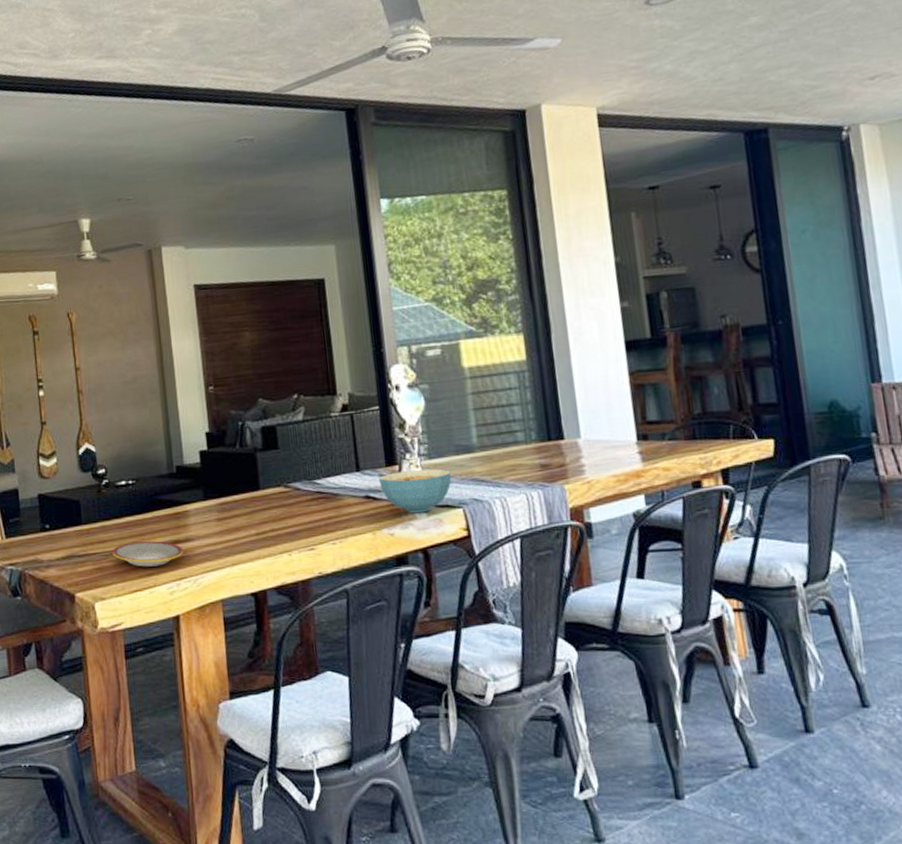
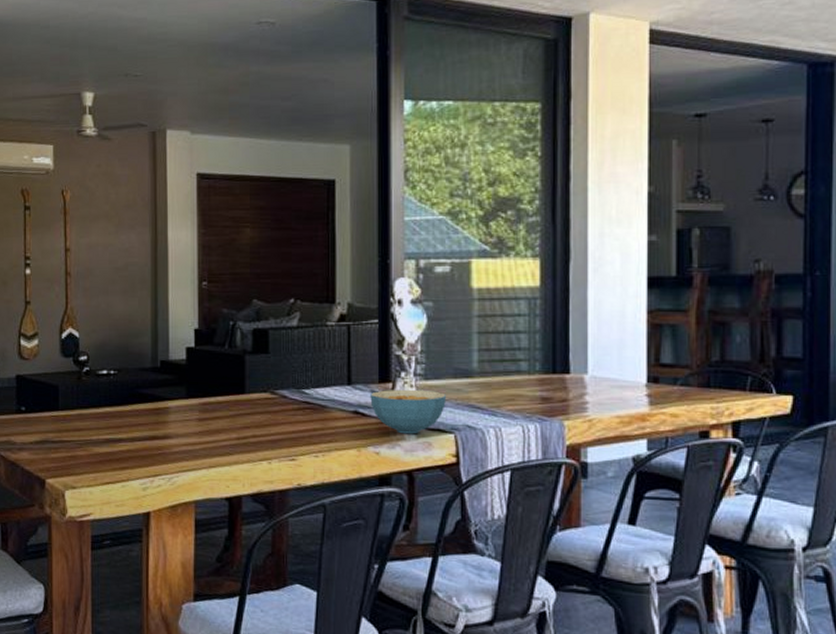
plate: present [112,540,184,567] -> none [87,433,161,461]

